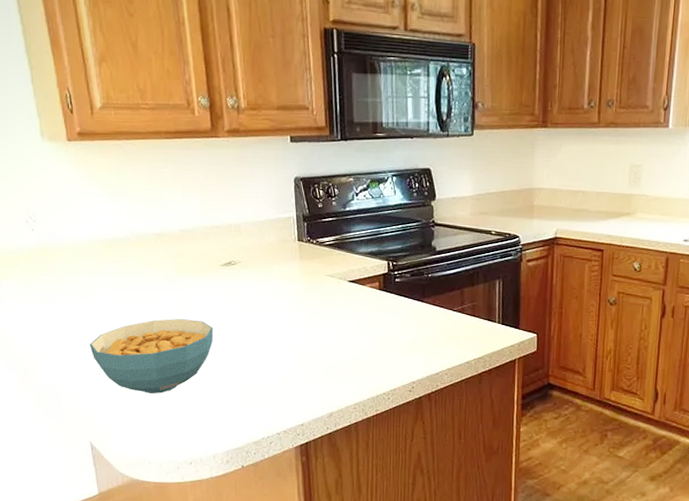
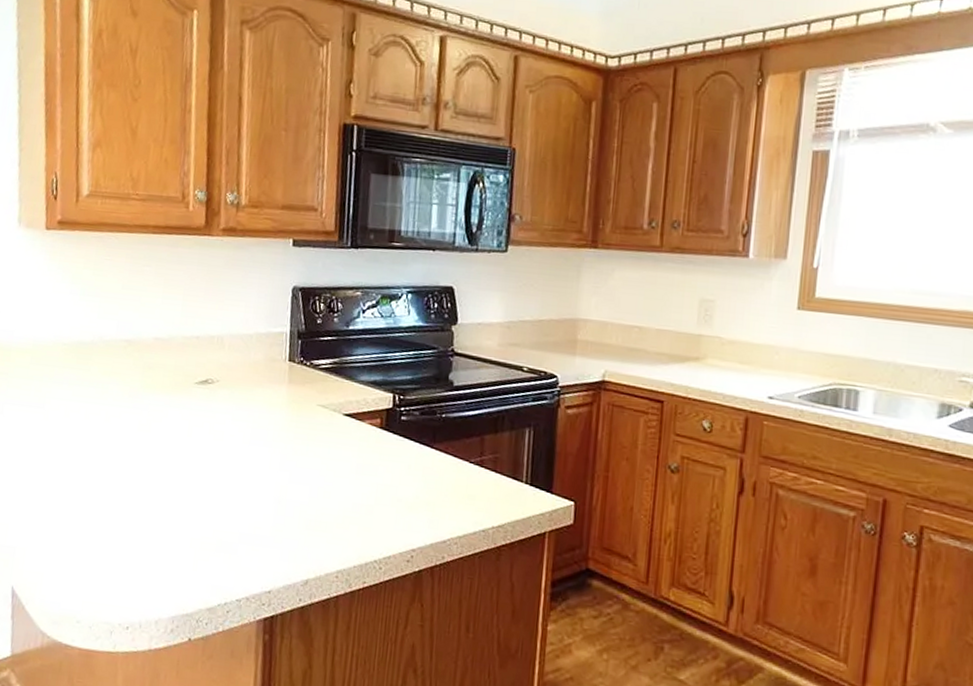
cereal bowl: present [89,319,213,394] -> none [30,442,176,534]

